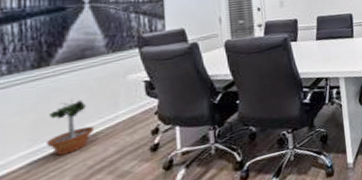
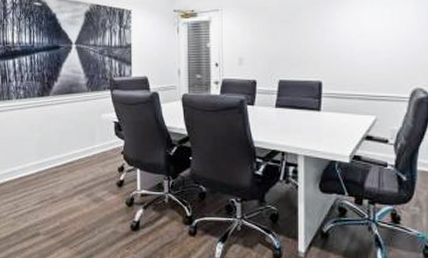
potted tree: present [47,98,95,156] -> none [47,126,78,172]

